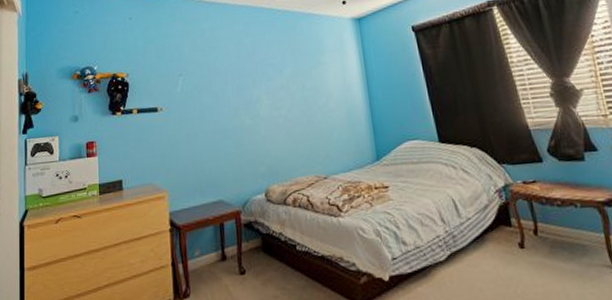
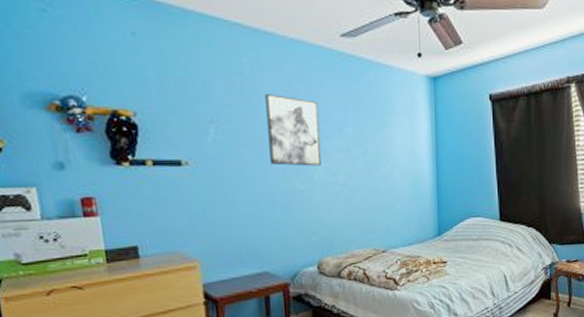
wall art: none [220,48,266,105] -> present [265,94,322,167]

